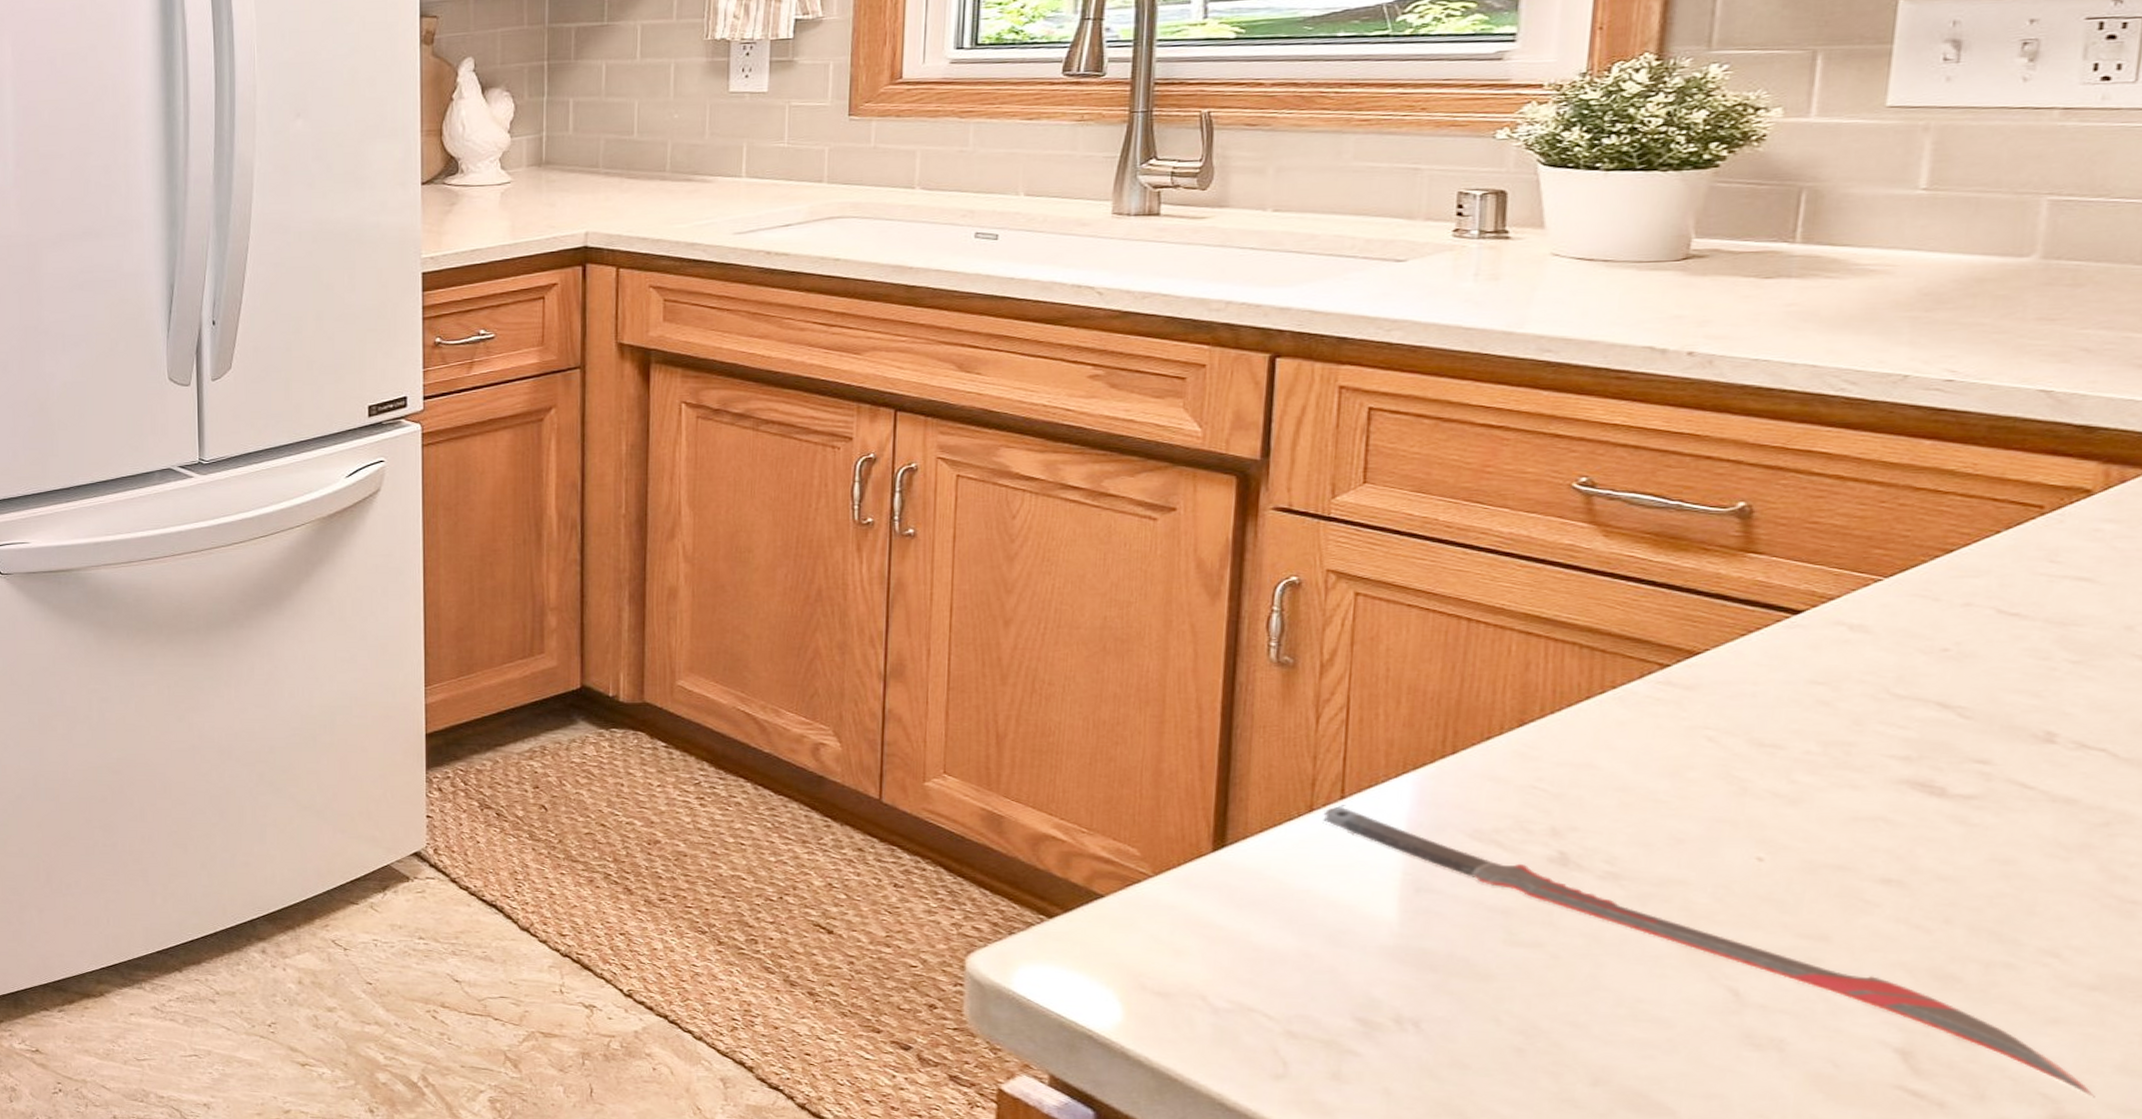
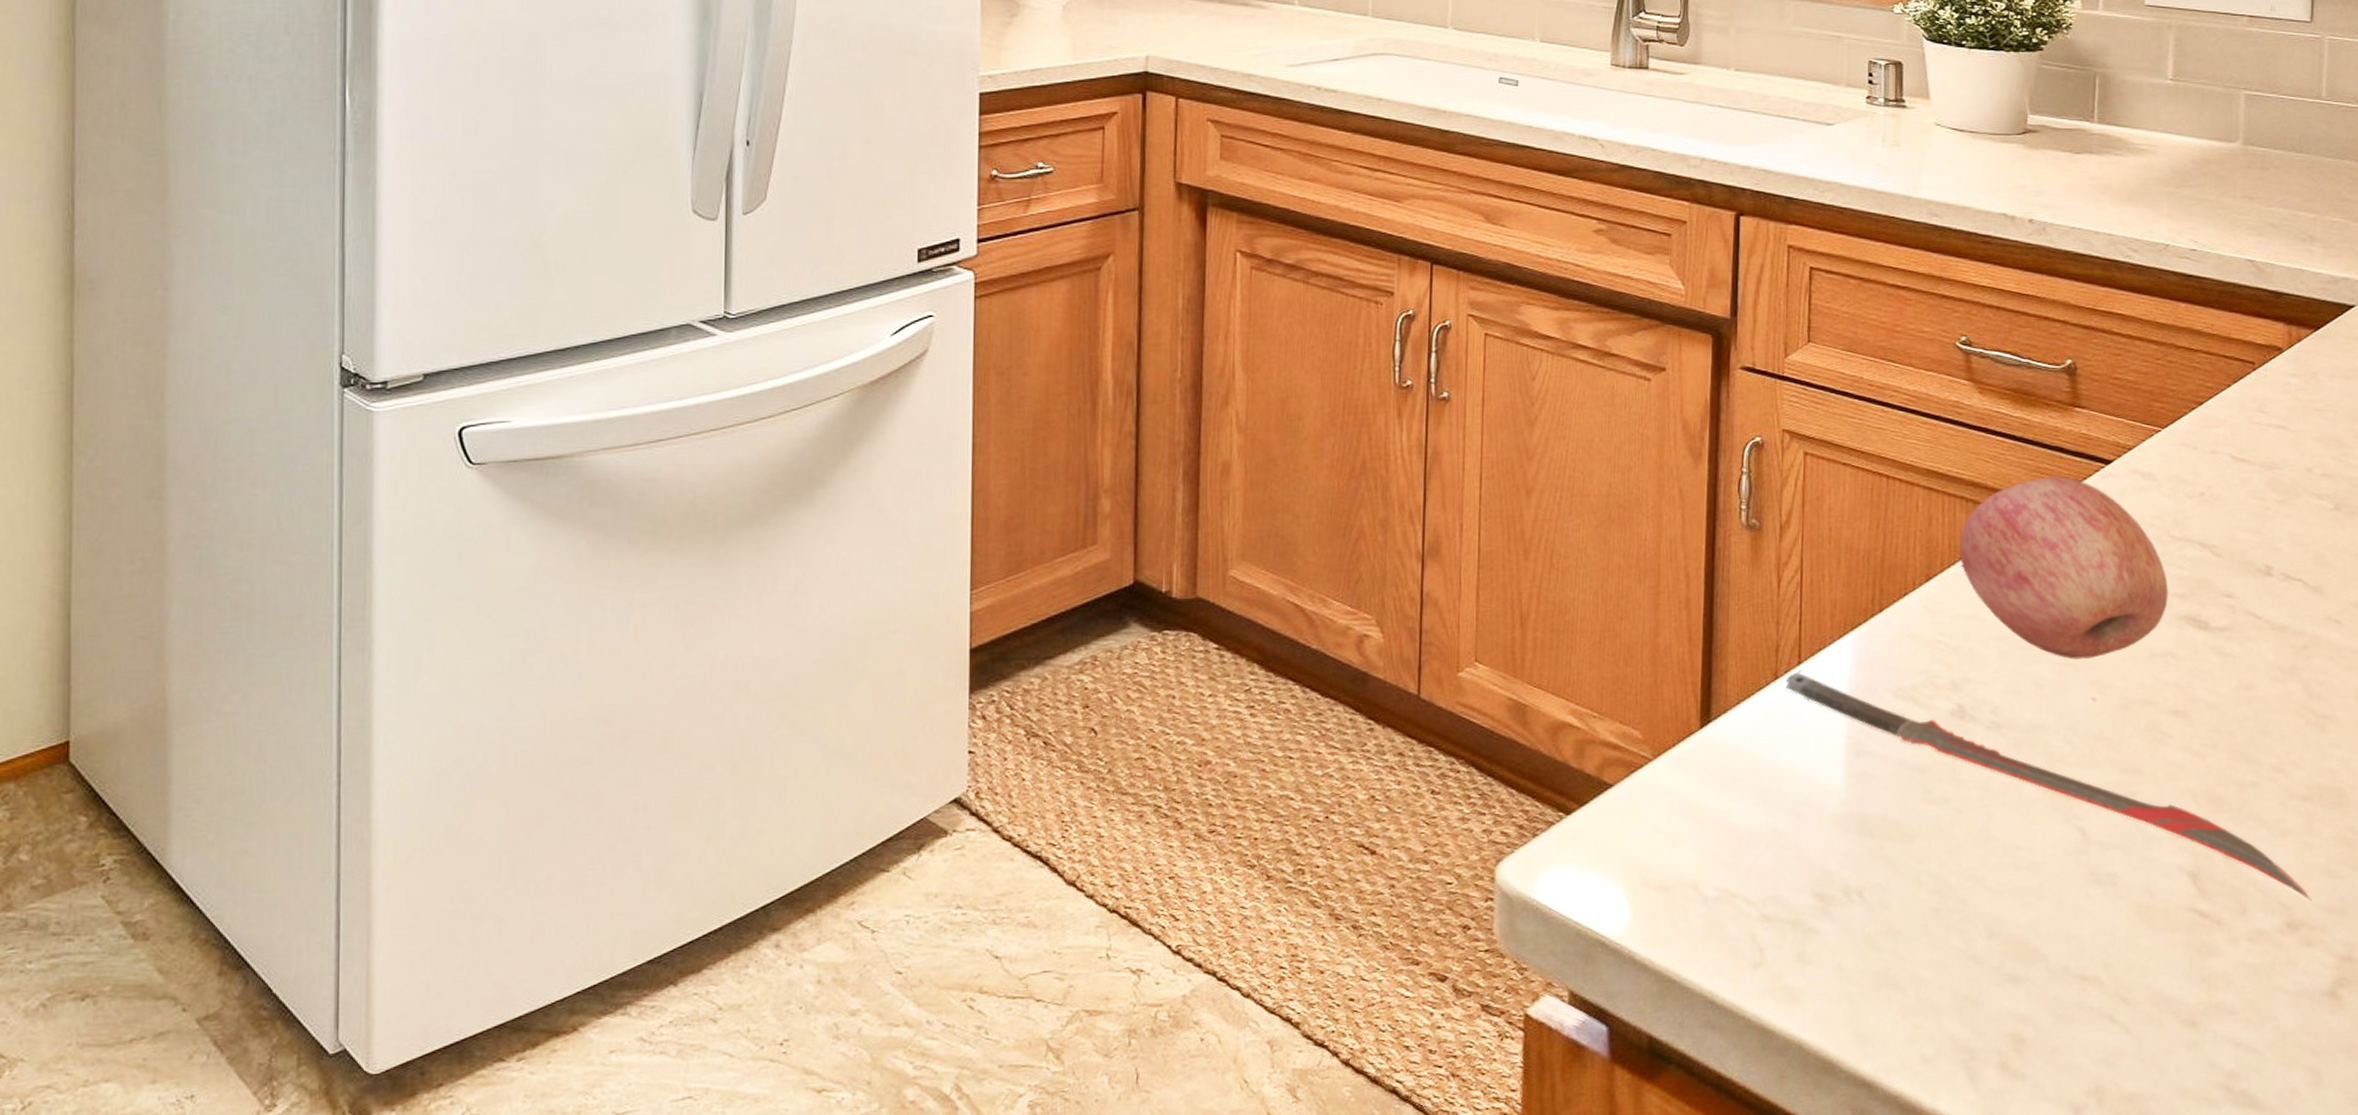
fruit: none [1567,624,1885,817] -> present [1959,476,2169,659]

